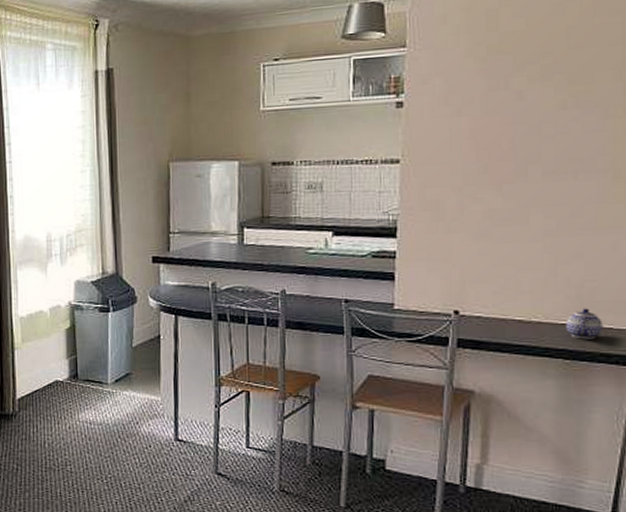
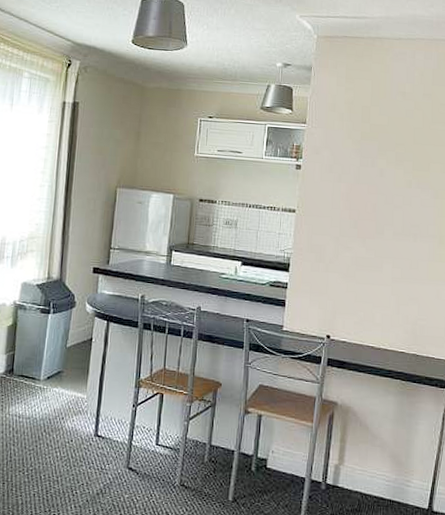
teapot: present [565,308,603,339] -> none [403,340,428,366]

